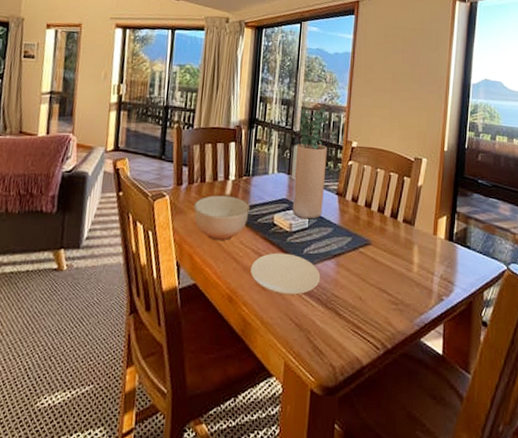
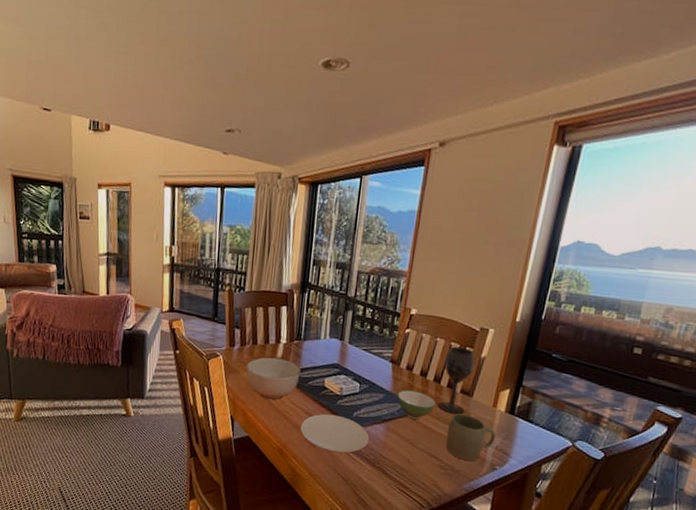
vase: present [292,98,328,220] -> none [343,261,387,385]
bowl: none [344,222,382,253] -> present [397,390,437,420]
wine glass: none [384,176,414,245] -> present [438,346,475,415]
mug: none [394,244,440,293] -> present [446,413,497,461]

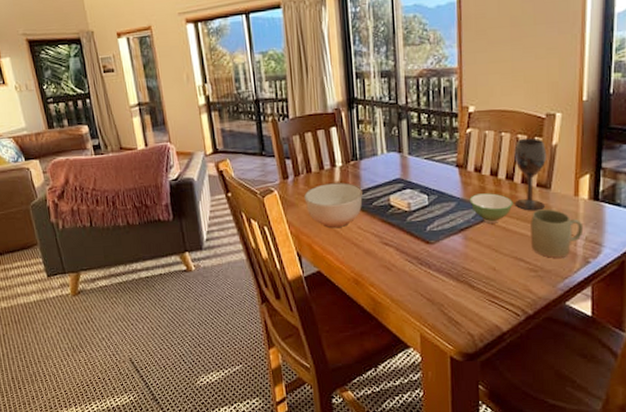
plate: present [300,413,370,454] -> none [373,233,448,273]

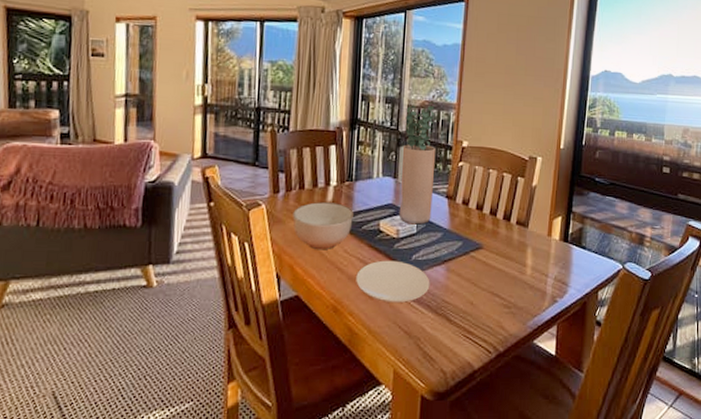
plate: none [373,233,448,273] -> present [356,260,430,303]
vase: none [403,61,442,197] -> present [399,94,436,225]
bowl: present [469,193,513,224] -> none [455,226,494,257]
wine glass: present [514,138,547,211] -> none [497,177,528,248]
mug: present [529,209,584,258] -> none [506,246,554,295]

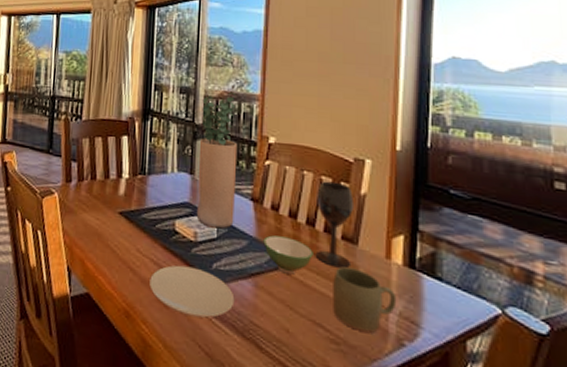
bowl: present [293,202,355,250] -> none [84,194,148,247]
bowl: none [455,226,494,257] -> present [263,235,313,275]
wine glass: none [497,177,528,248] -> present [316,180,355,268]
mug: none [506,246,554,295] -> present [331,266,397,333]

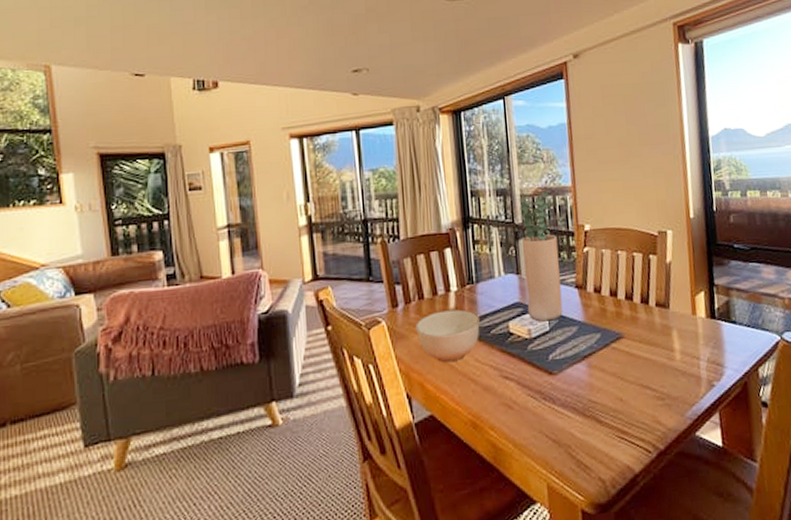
bowl: none [84,194,148,247] -> present [415,309,481,363]
plate: present [149,265,235,319] -> none [492,363,573,411]
bowl: present [263,235,313,275] -> none [591,315,635,349]
wine glass: present [316,180,355,268] -> none [631,255,665,333]
mug: present [331,266,397,333] -> none [652,329,705,383]

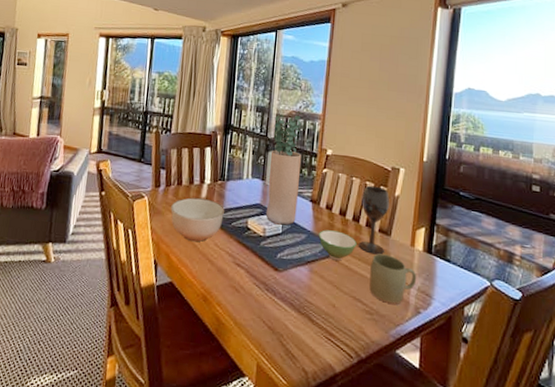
bowl: none [591,315,635,349] -> present [318,230,357,261]
wine glass: none [631,255,665,333] -> present [359,185,390,255]
mug: none [652,329,705,383] -> present [369,253,417,304]

